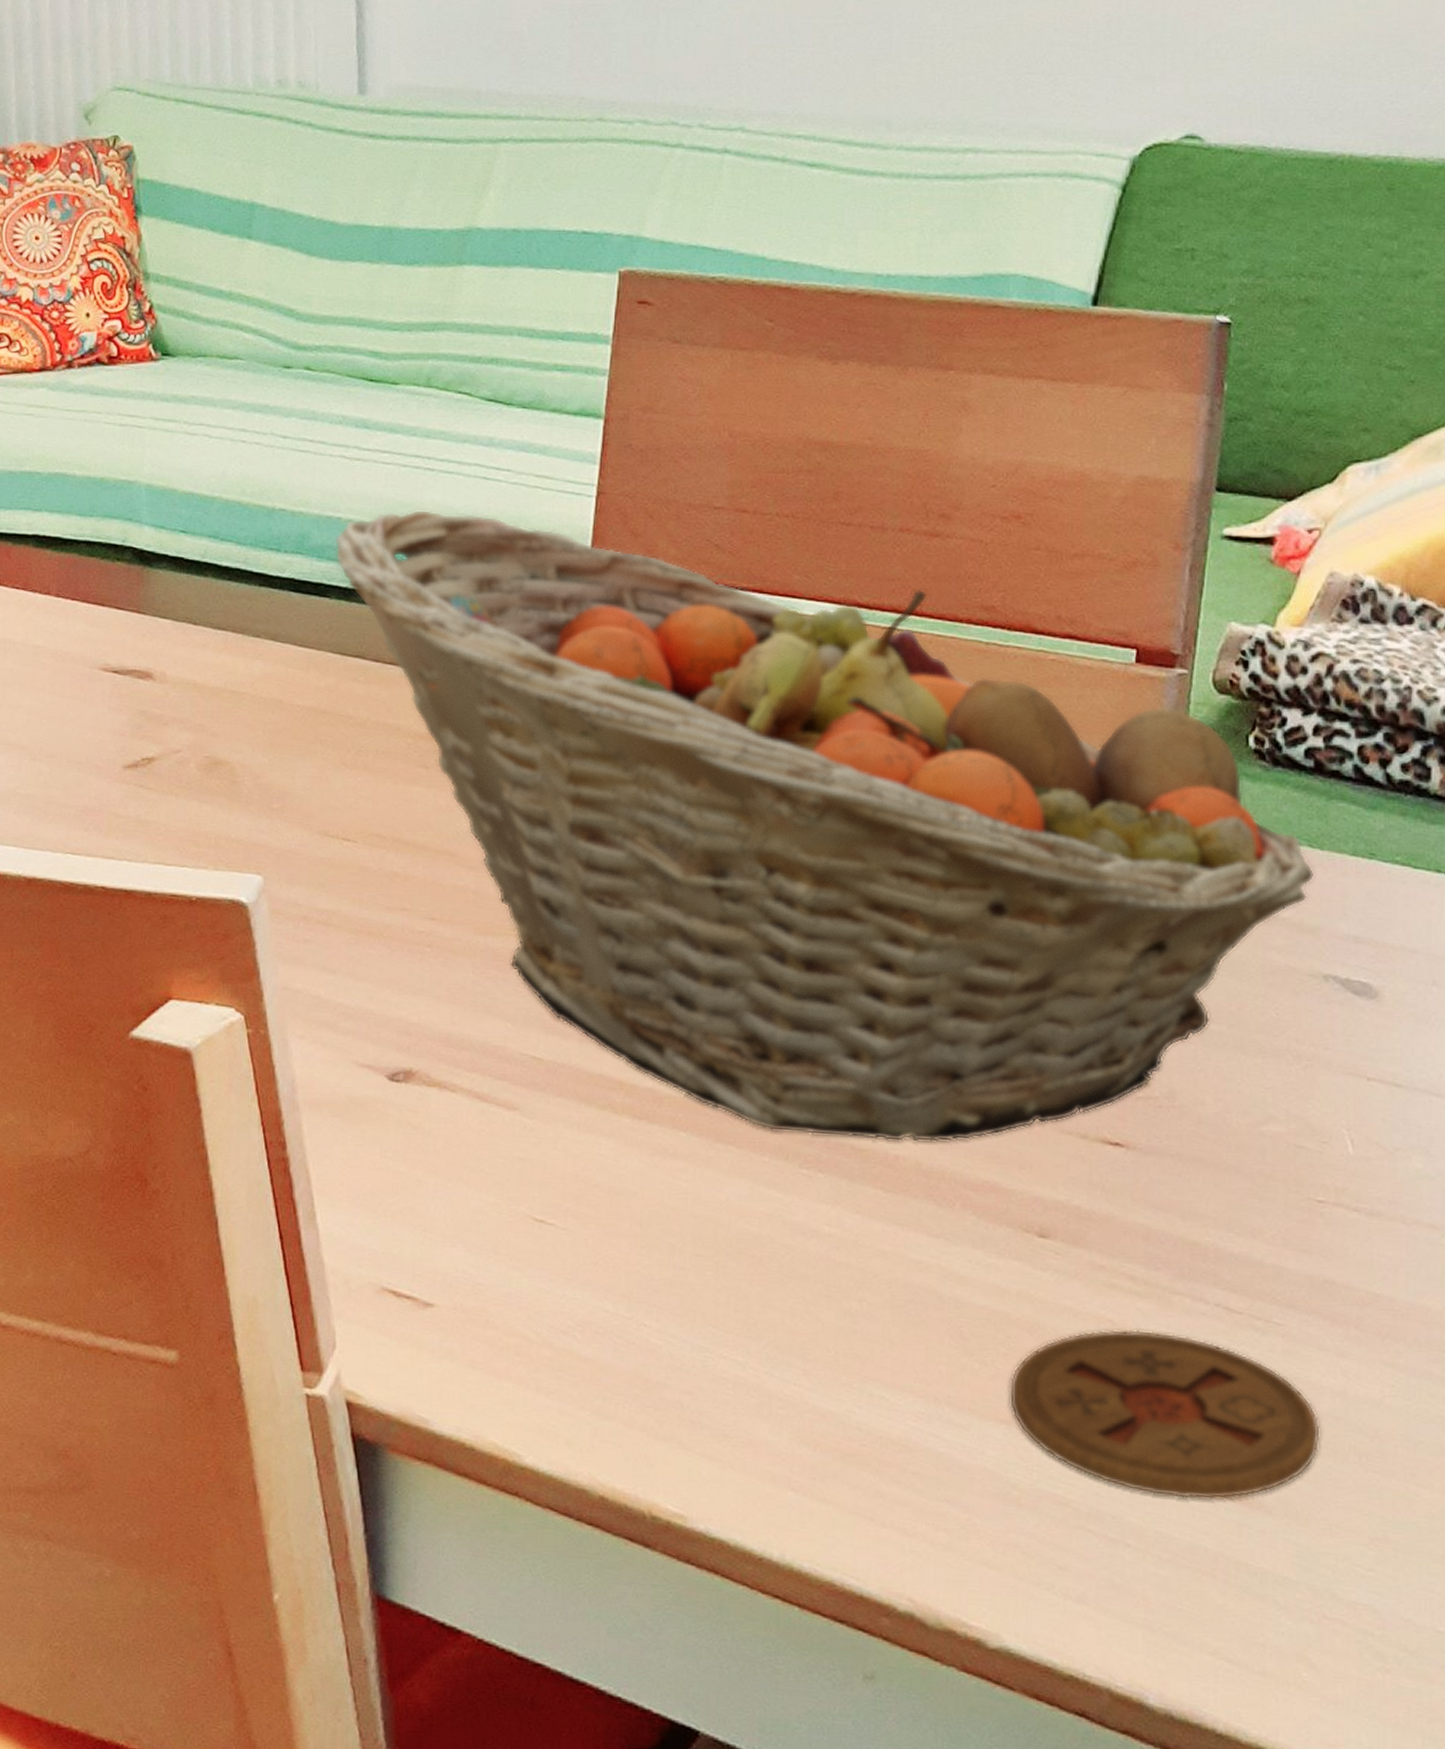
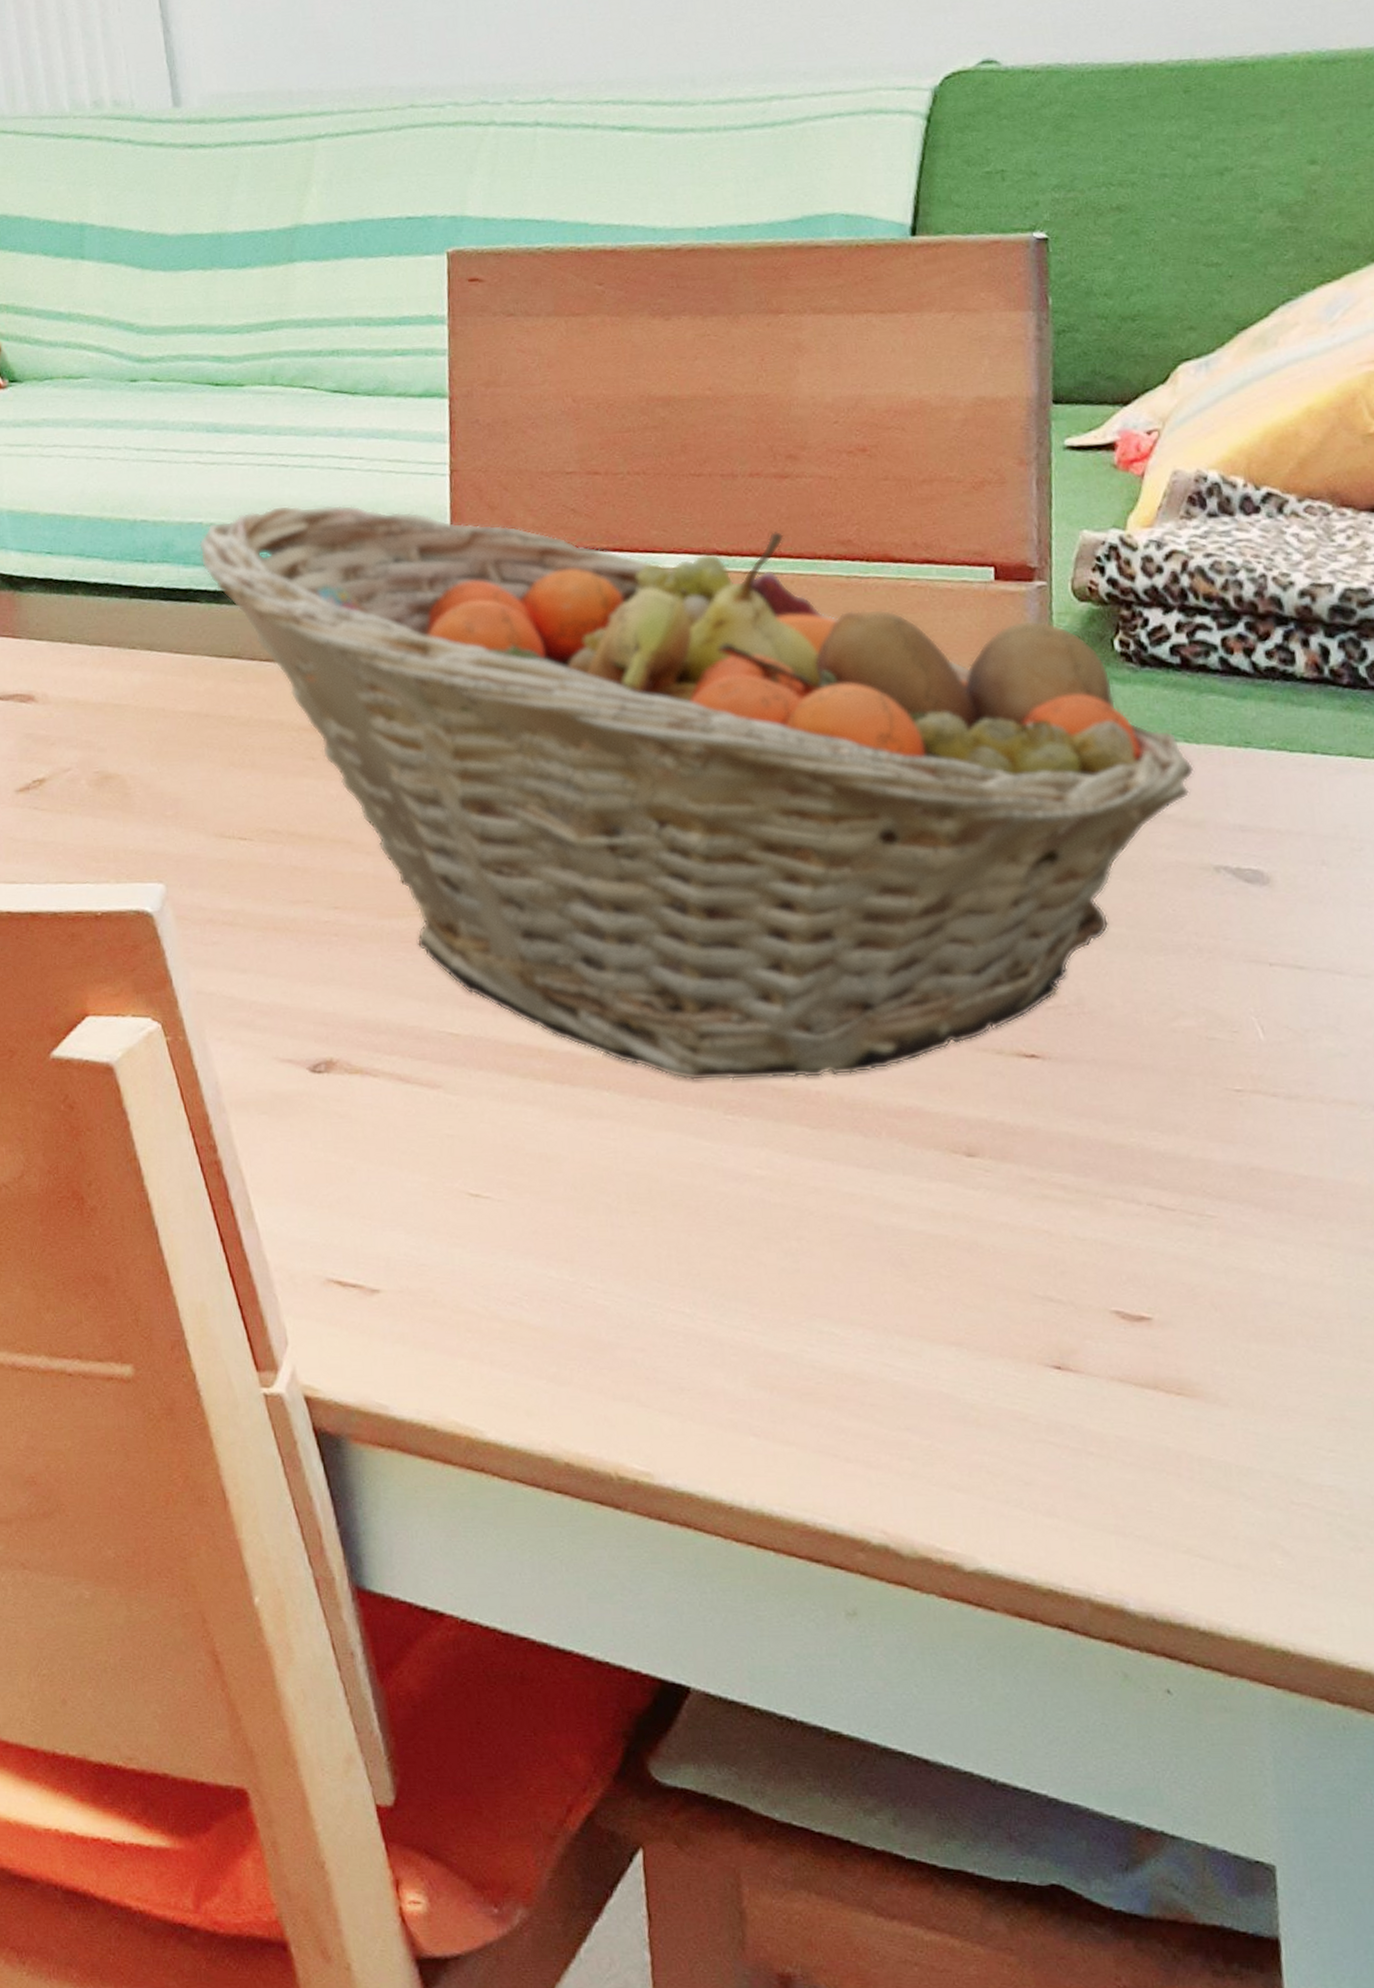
coaster: present [1009,1329,1322,1500] -> none [955,1237,1267,1401]

